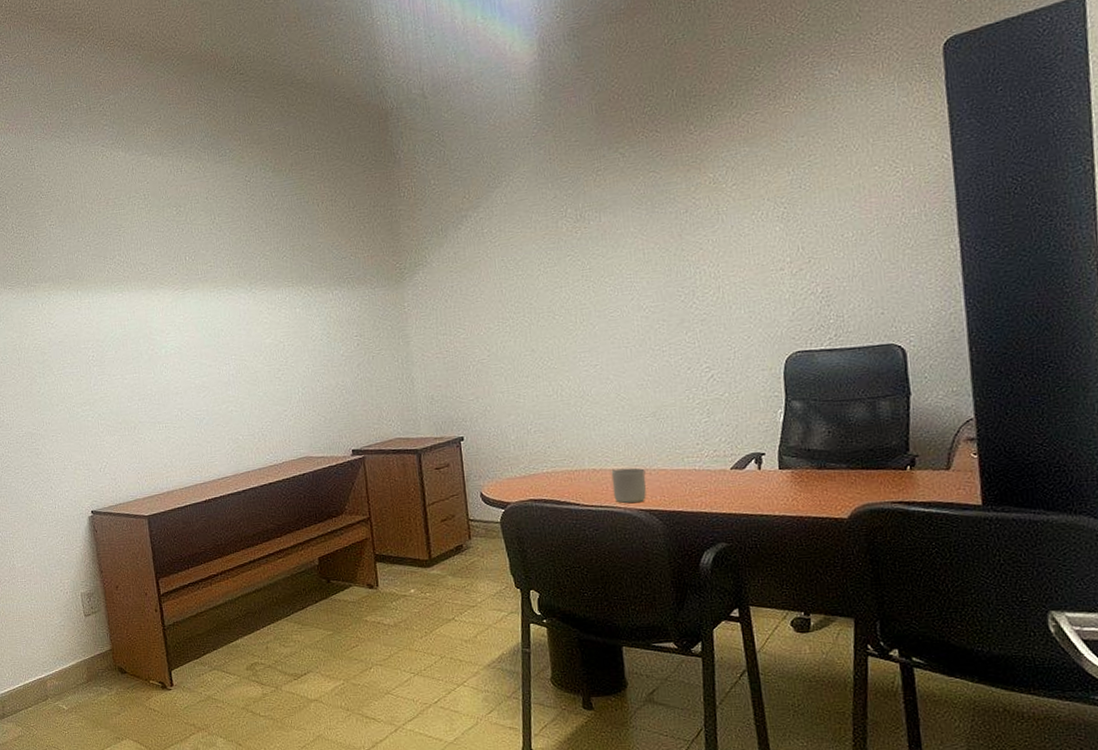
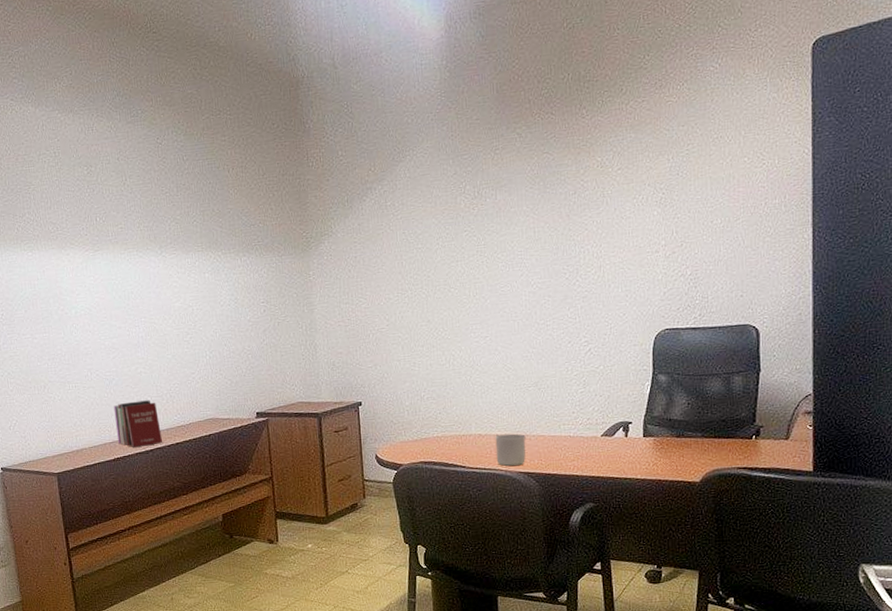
books: none [204,439,255,488] -> present [113,400,162,447]

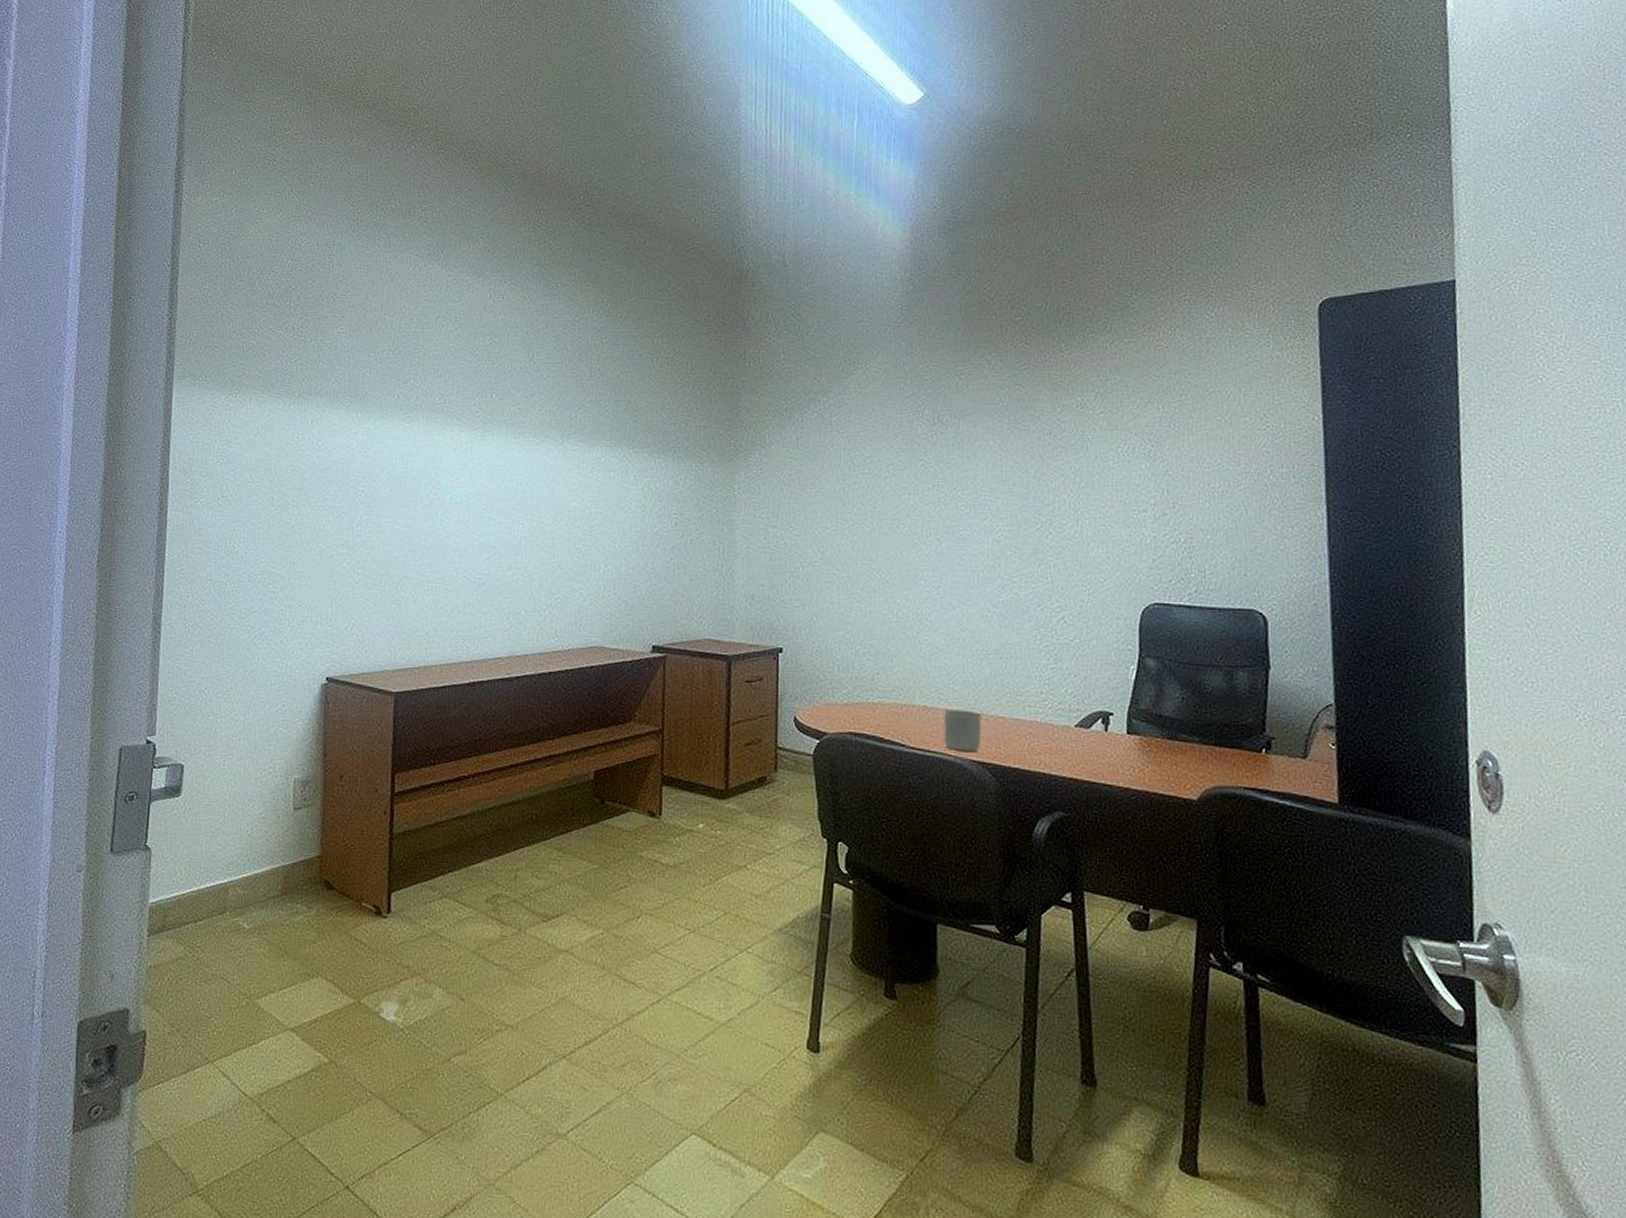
books: present [113,400,162,447] -> none [477,614,532,672]

